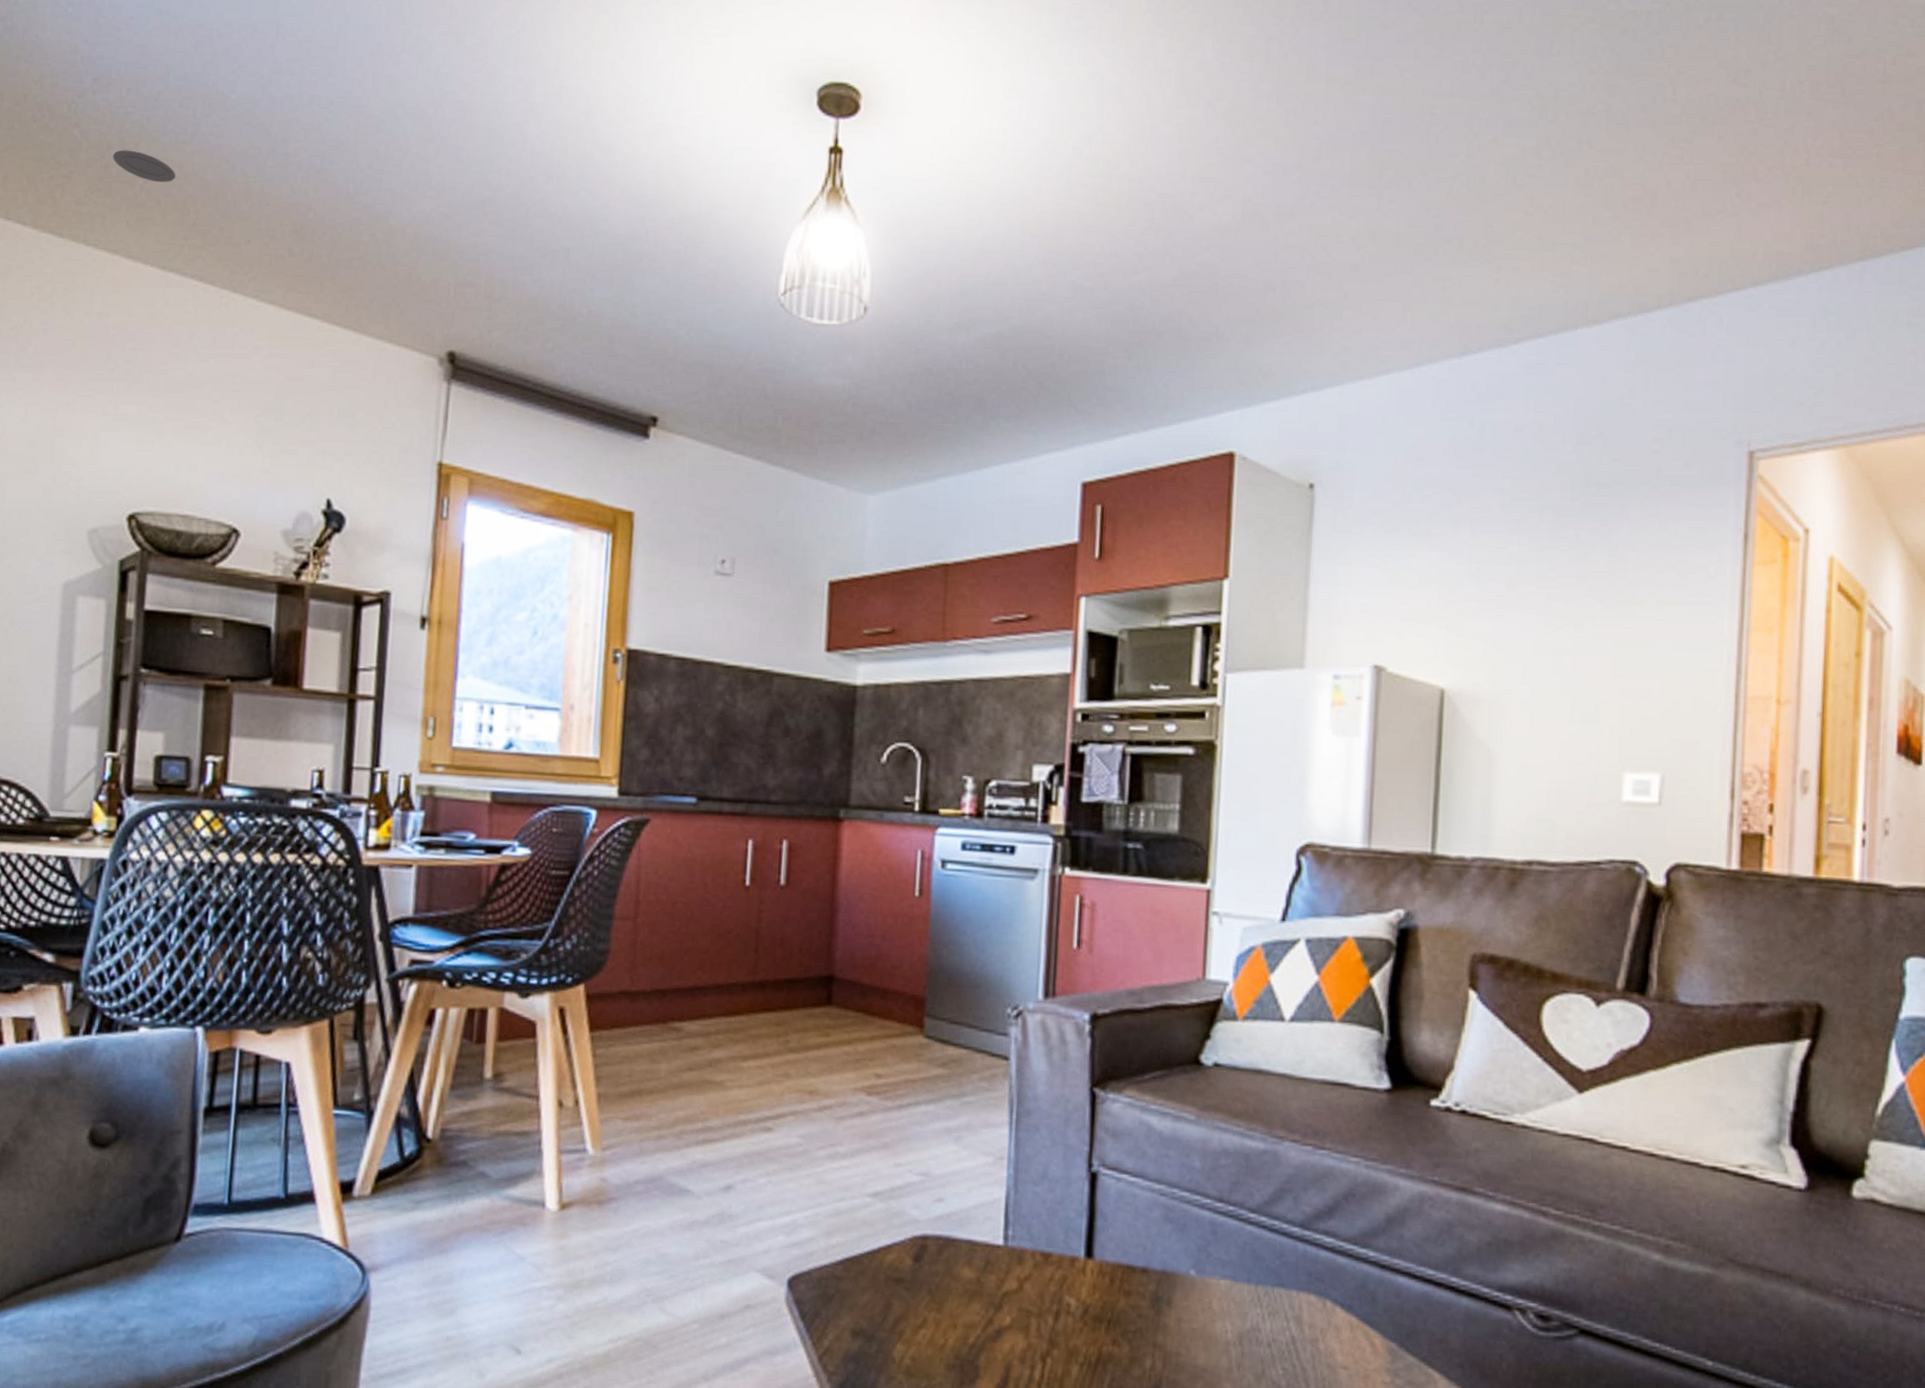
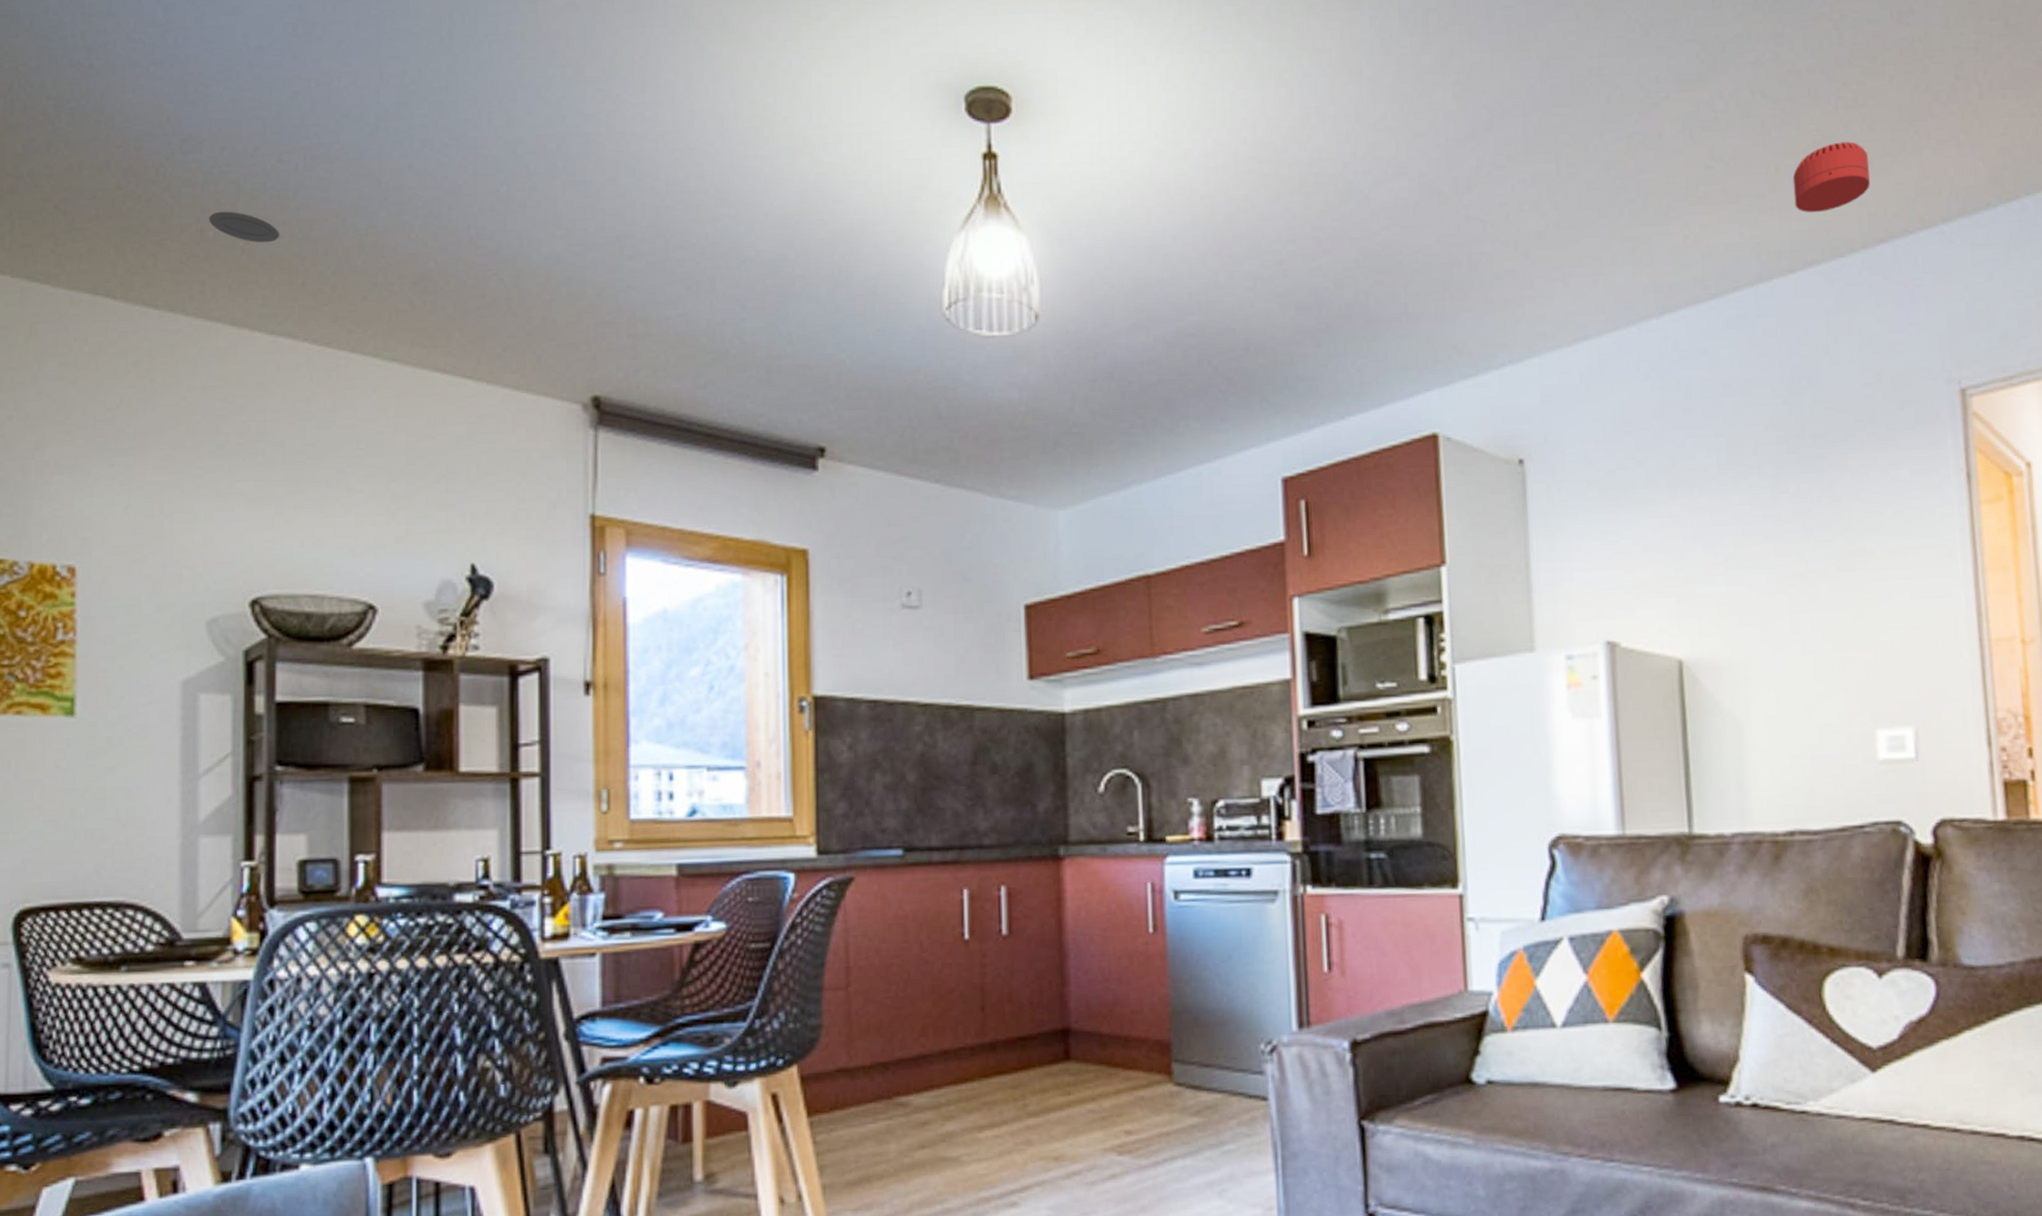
smoke detector: none [1608,198,1688,267] -> present [1792,141,1871,213]

